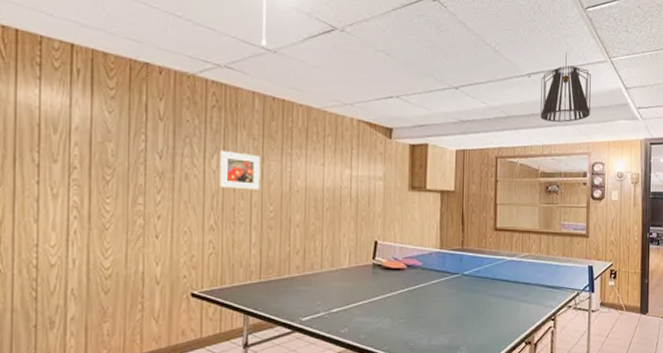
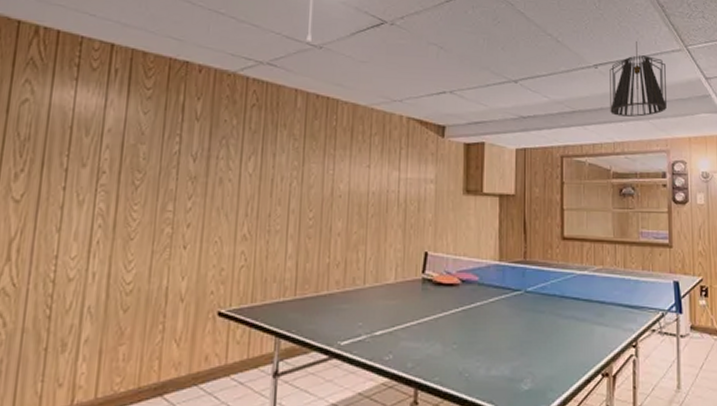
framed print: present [219,151,261,190] -> none [255,153,301,195]

